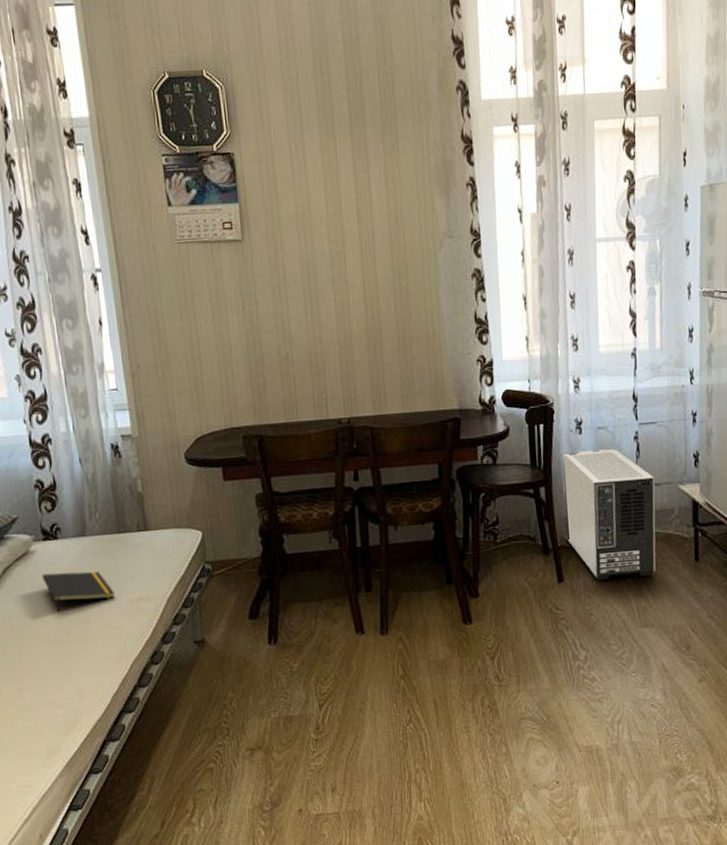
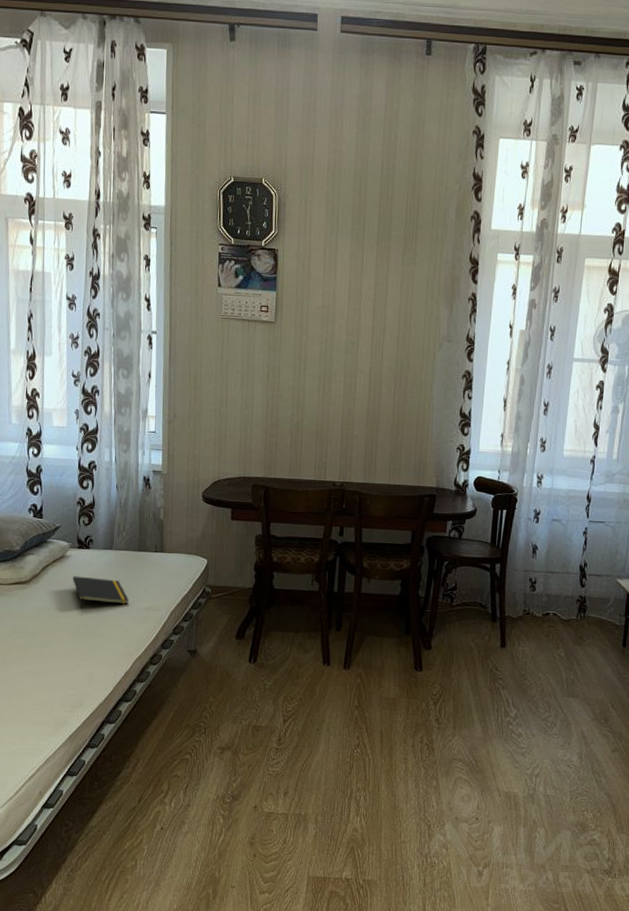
air purifier: present [562,449,656,581] -> none [512,537,596,654]

